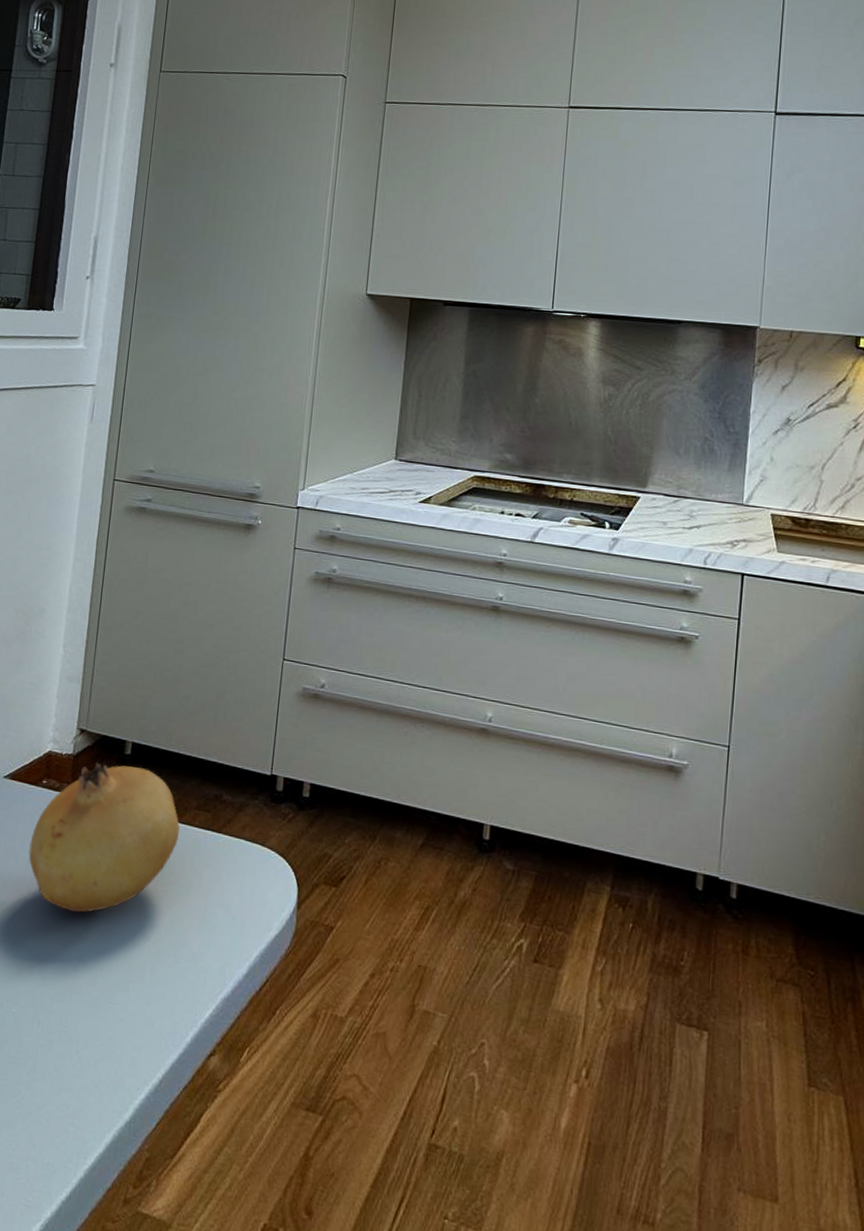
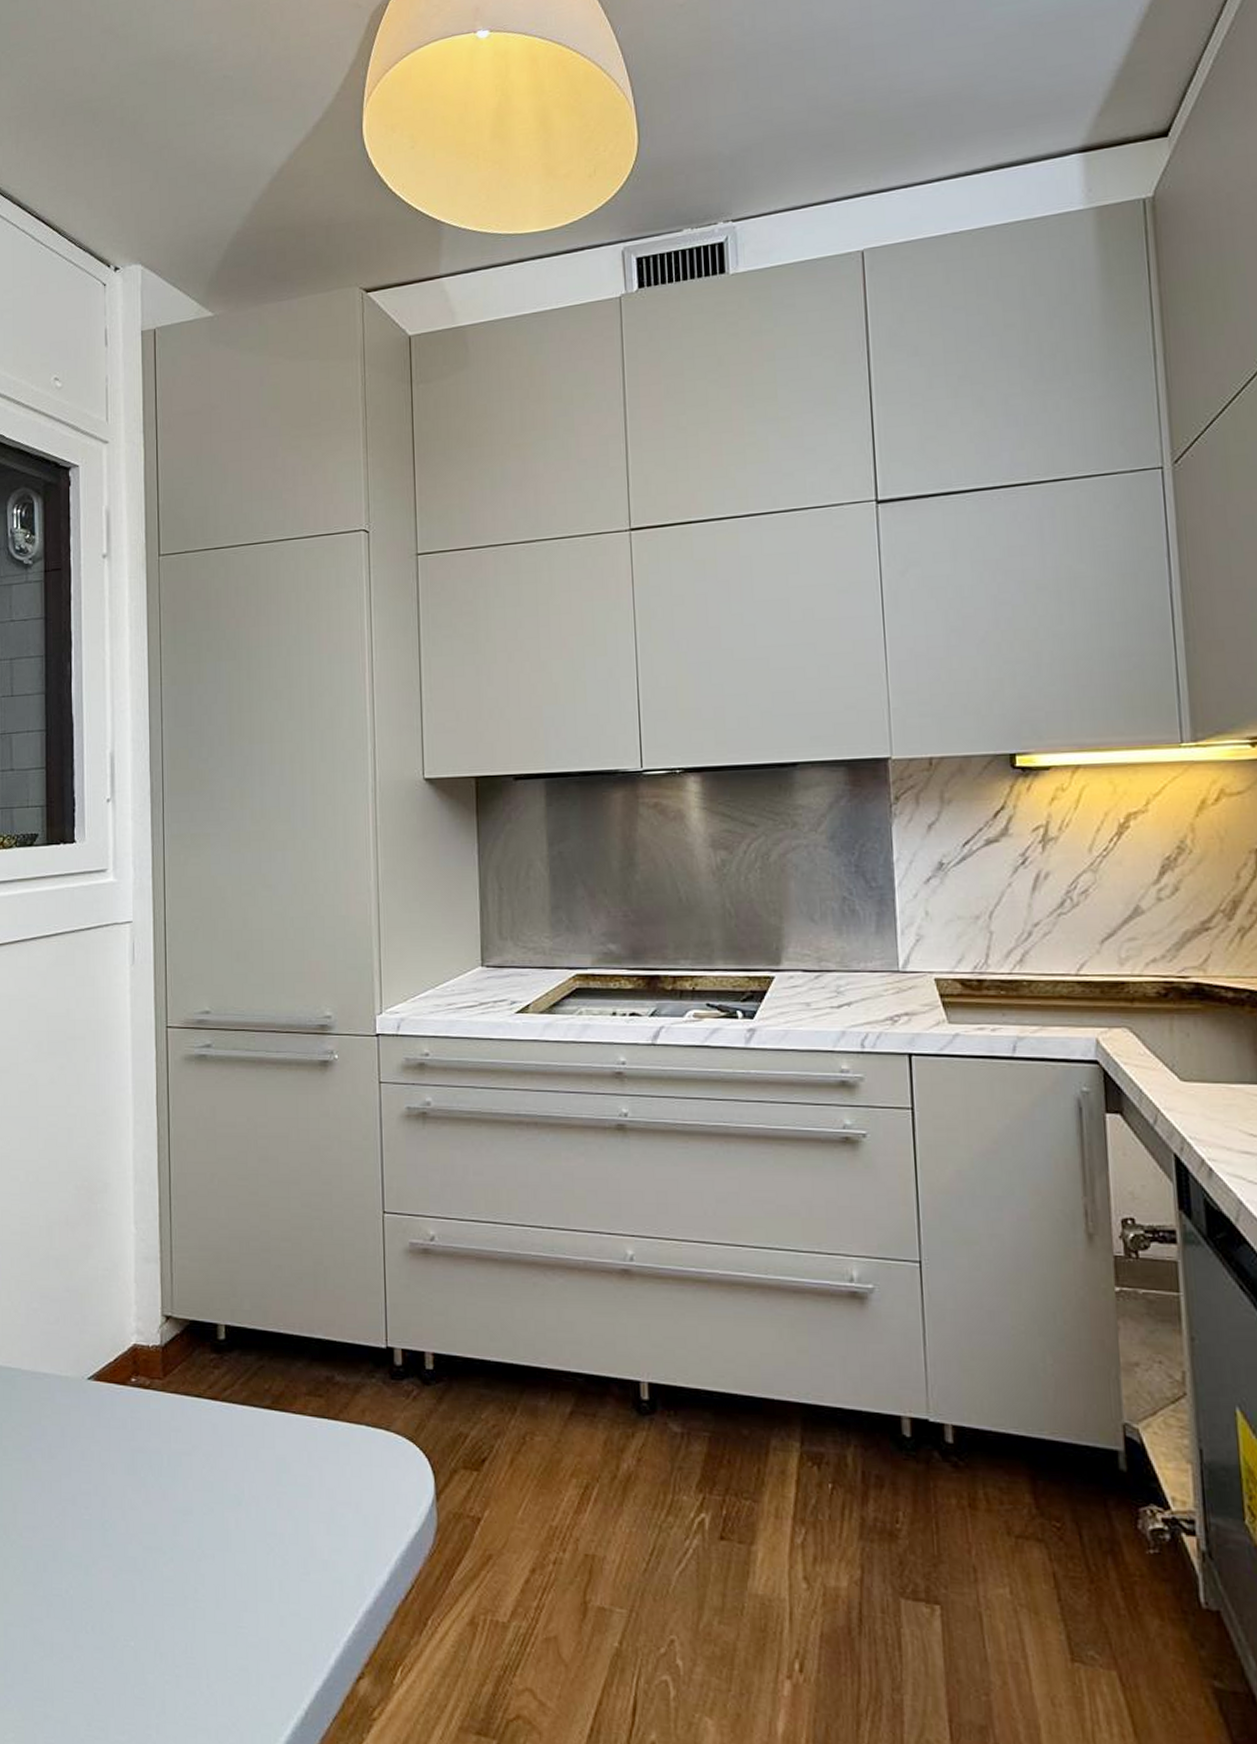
fruit: present [28,762,180,913] -> none [126,1352,291,1527]

